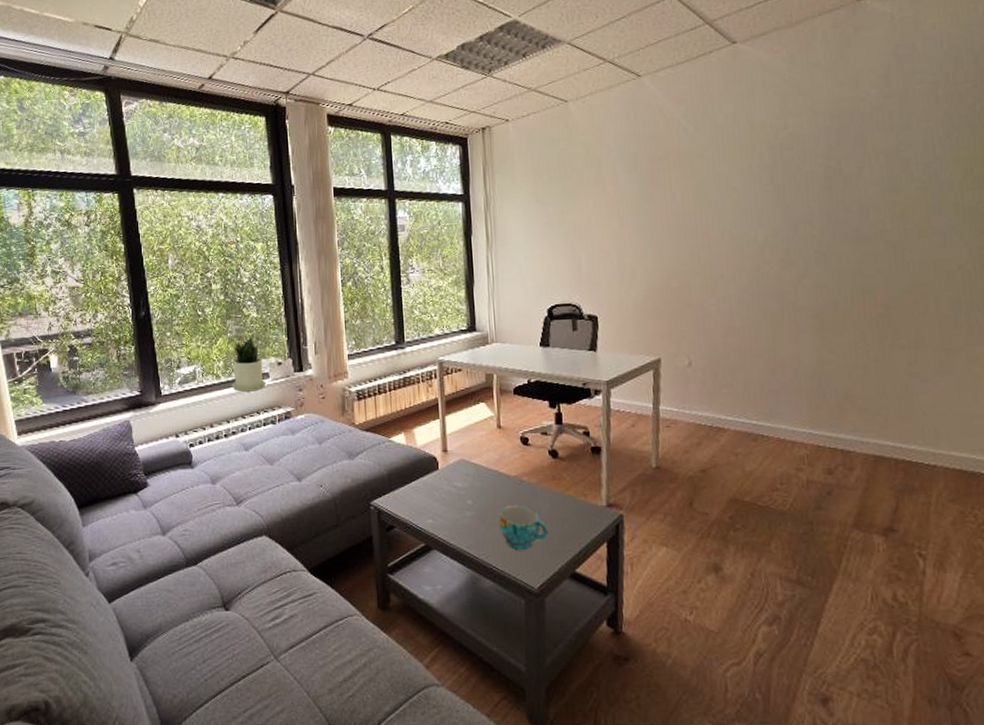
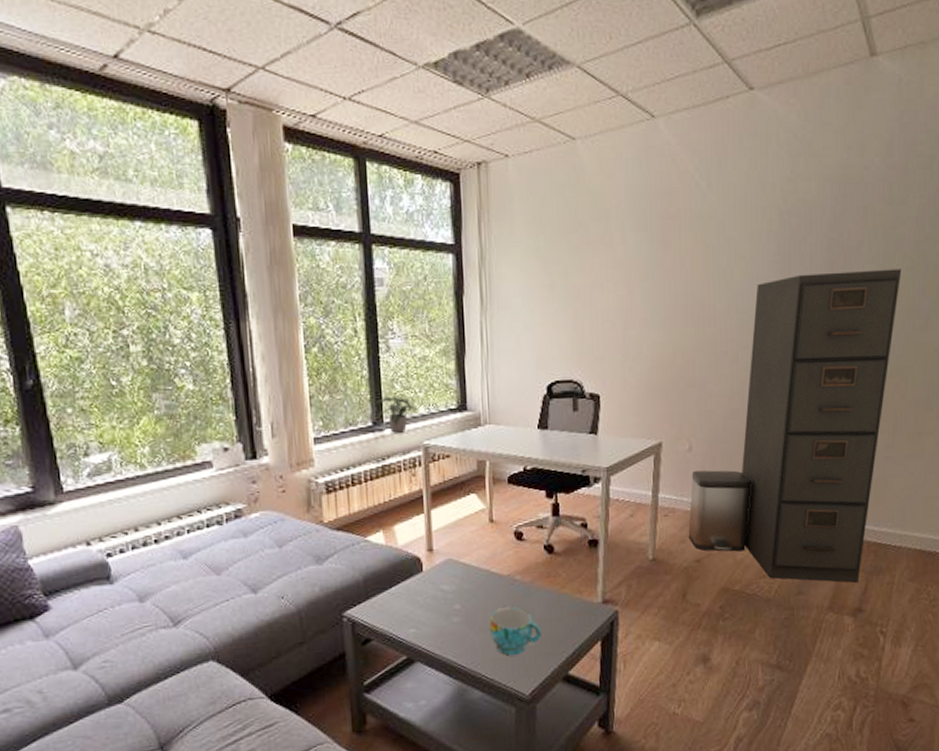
planter: present [232,337,266,392] -> none [161,415,209,486]
potted plant: none [396,320,433,351] -> present [373,396,417,433]
pedal bin: none [691,384,757,464] -> present [688,470,751,552]
filing cabinet: none [745,190,911,501] -> present [742,269,902,583]

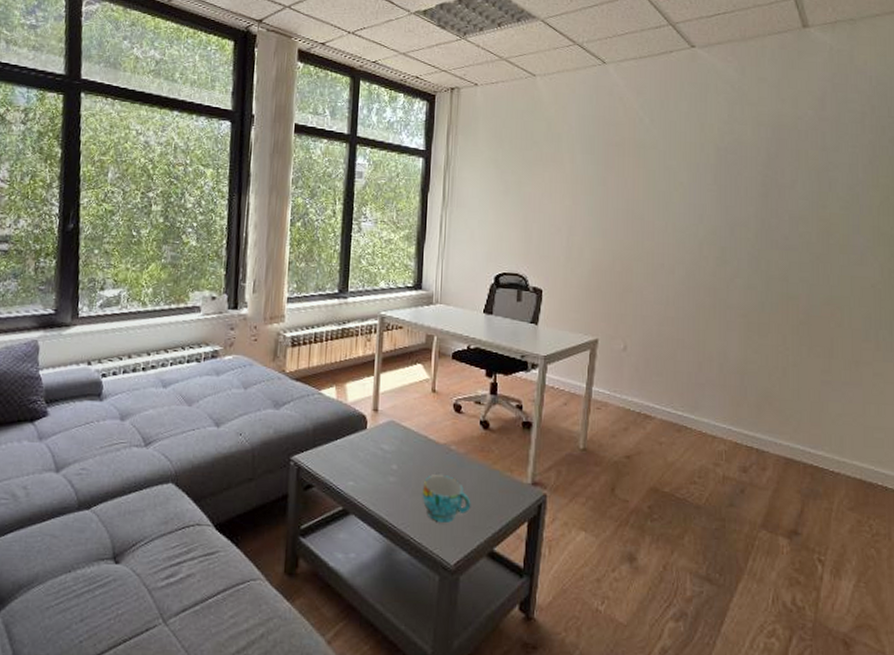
potted plant: present [373,396,417,433] -> none [341,269,378,302]
pedal bin: present [688,470,751,552] -> none [619,369,684,454]
filing cabinet: present [742,269,902,583] -> none [675,203,835,503]

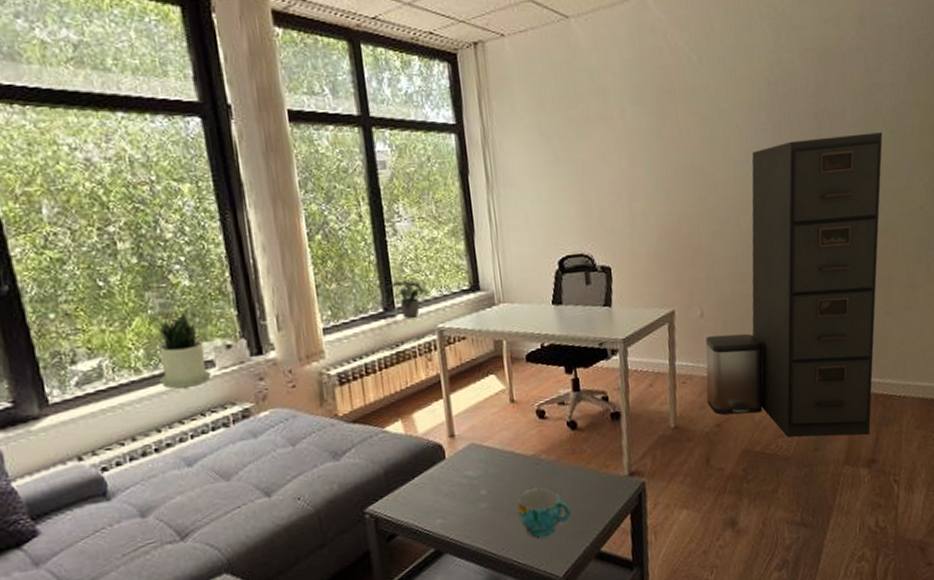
planter: none [158,266,196,324] -> present [155,313,212,389]
potted plant: none [341,269,378,302] -> present [383,280,429,318]
pedal bin: none [619,369,684,454] -> present [705,333,763,415]
filing cabinet: none [675,203,835,503] -> present [751,132,883,437]

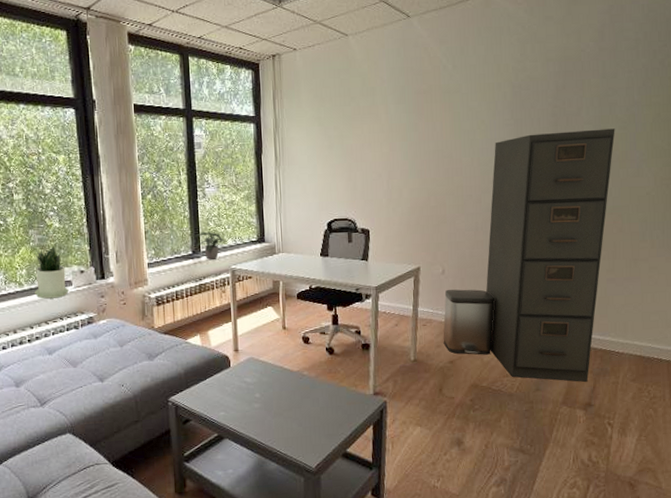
cup: present [517,487,571,538] -> none [283,396,325,435]

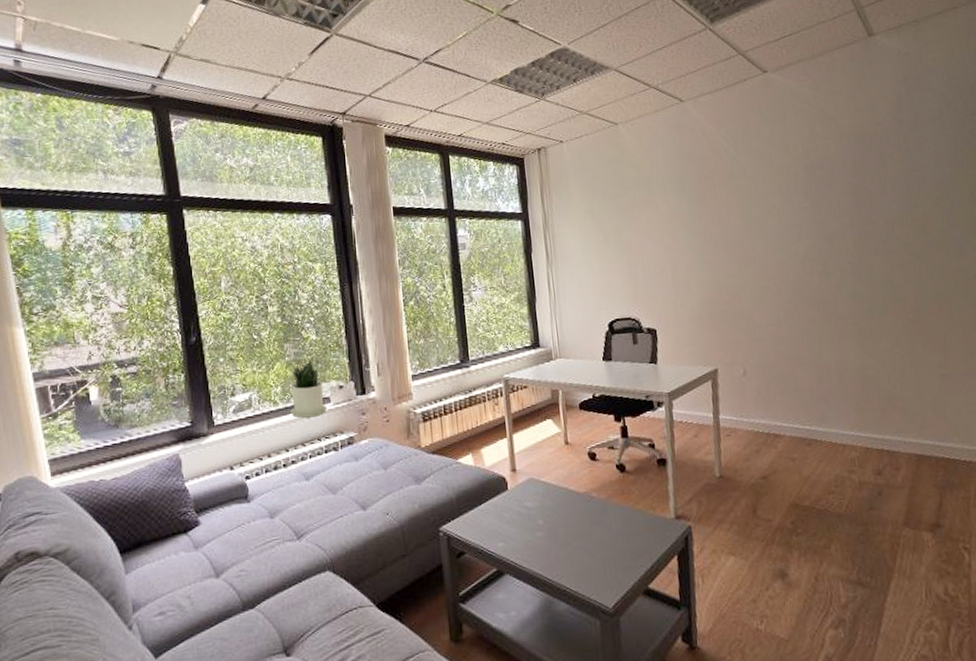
potted plant: present [193,231,226,260] -> none [460,338,497,369]
pedal bin: present [443,289,495,355] -> none [749,392,811,469]
filing cabinet: present [486,128,615,382] -> none [790,206,932,498]

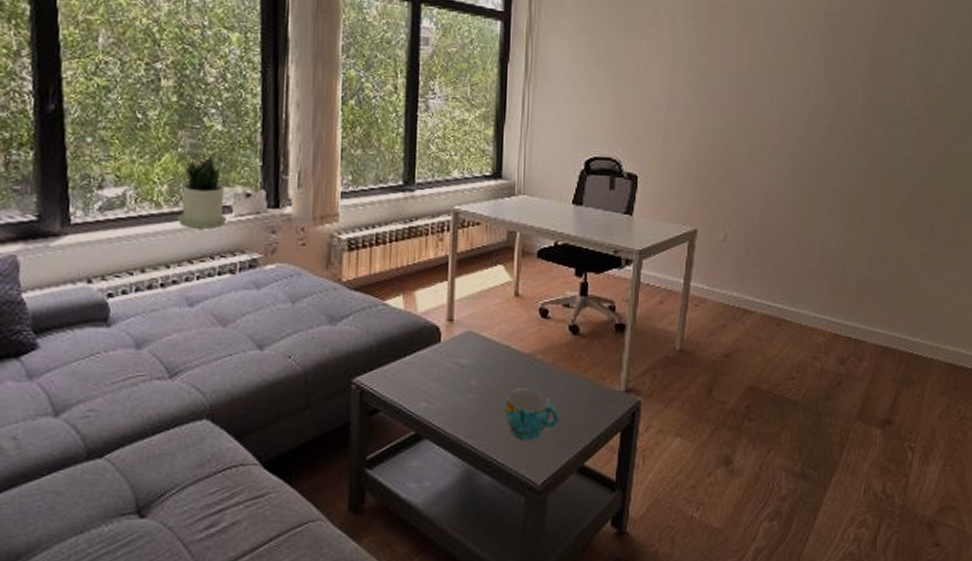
cup: none [570,522,620,569] -> present [505,388,560,440]

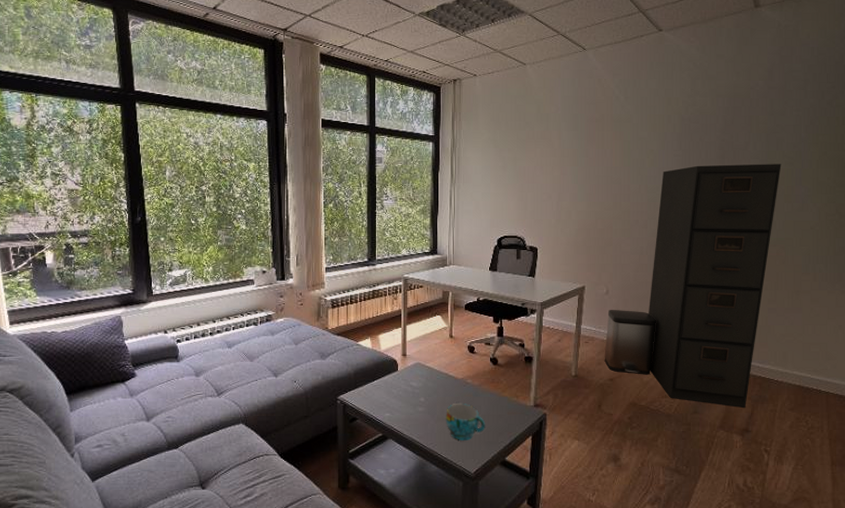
planter: present [177,156,227,229] -> none [219,247,251,295]
pedal bin: none [718,261,785,350] -> present [604,309,656,375]
filing cabinet: none [774,75,942,392] -> present [649,164,781,408]

